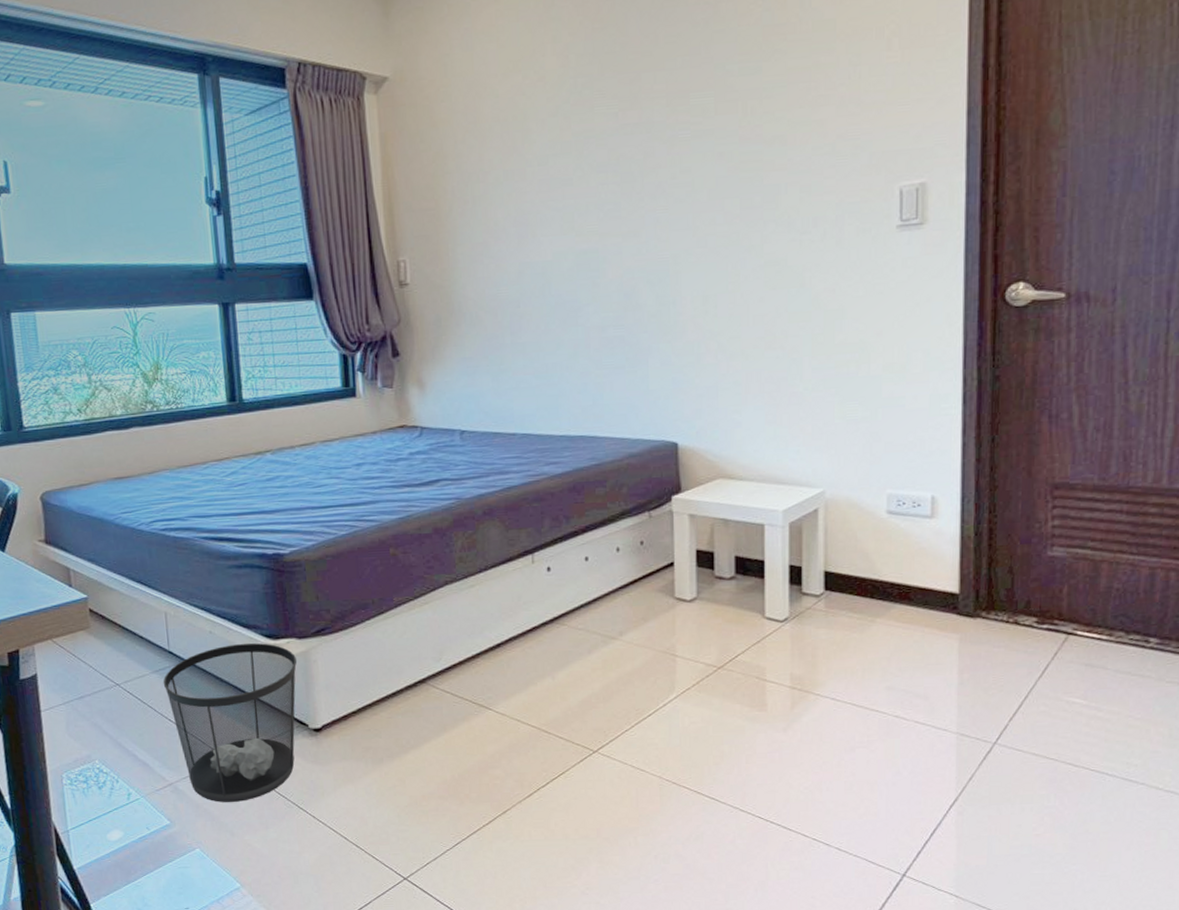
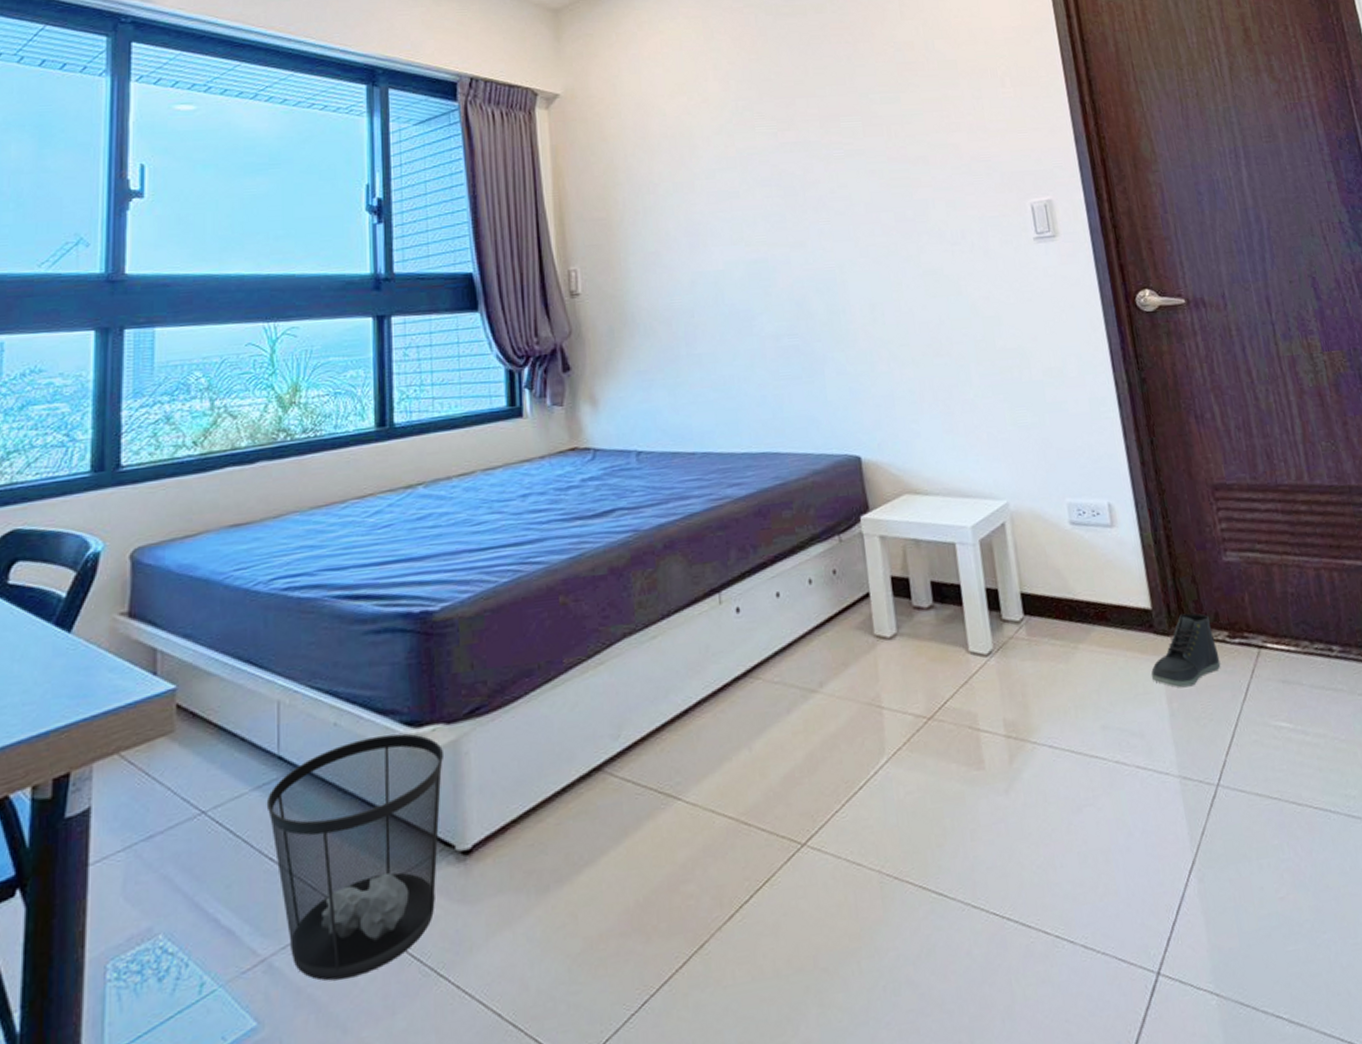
sneaker: none [946,599,1022,662] -> present [1151,613,1221,688]

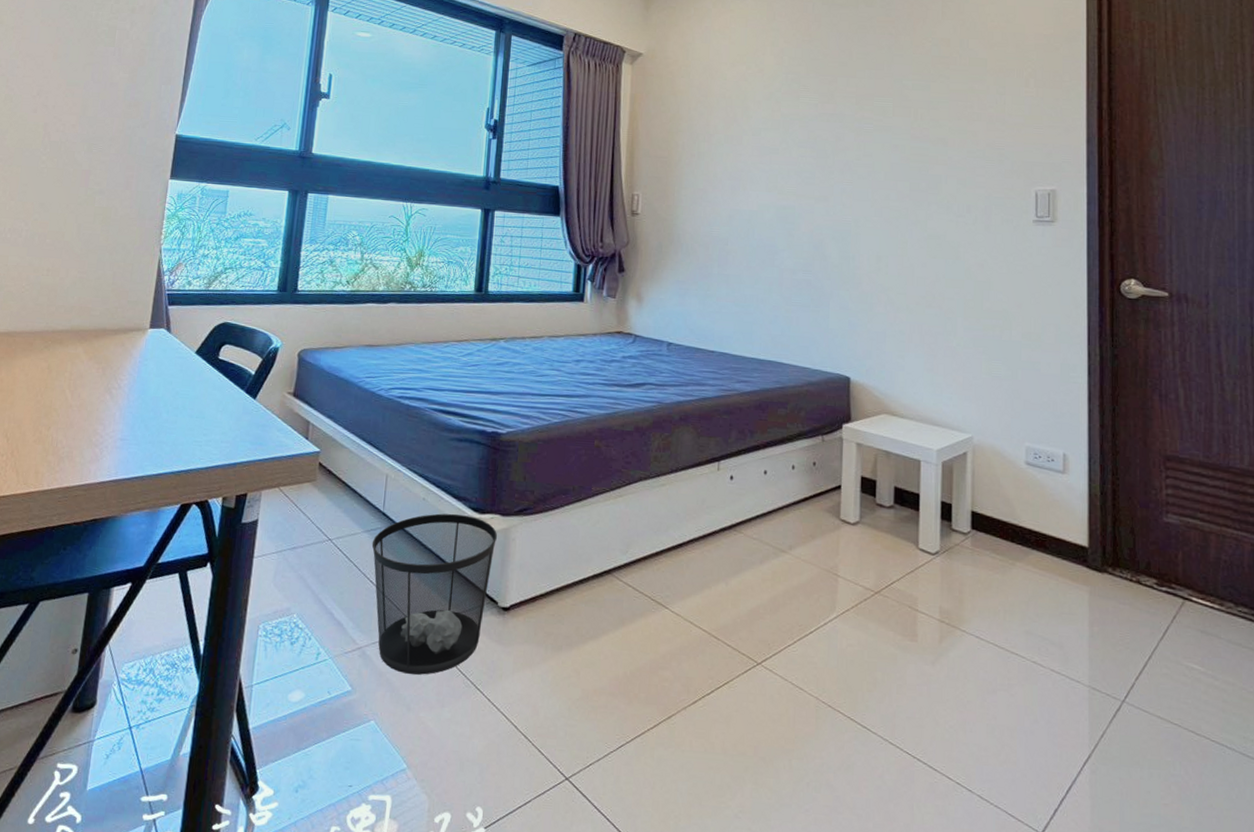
sneaker: present [1151,613,1221,688] -> none [1078,557,1145,617]

